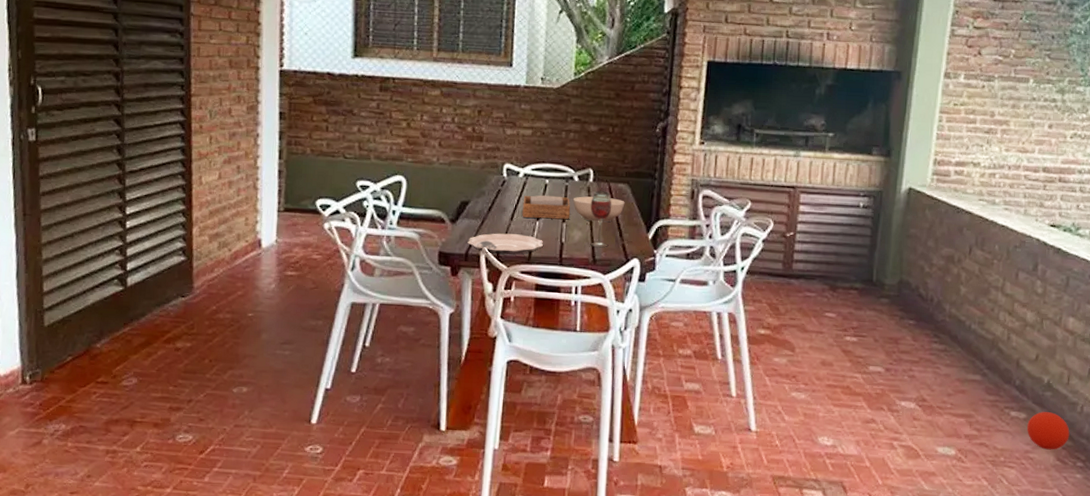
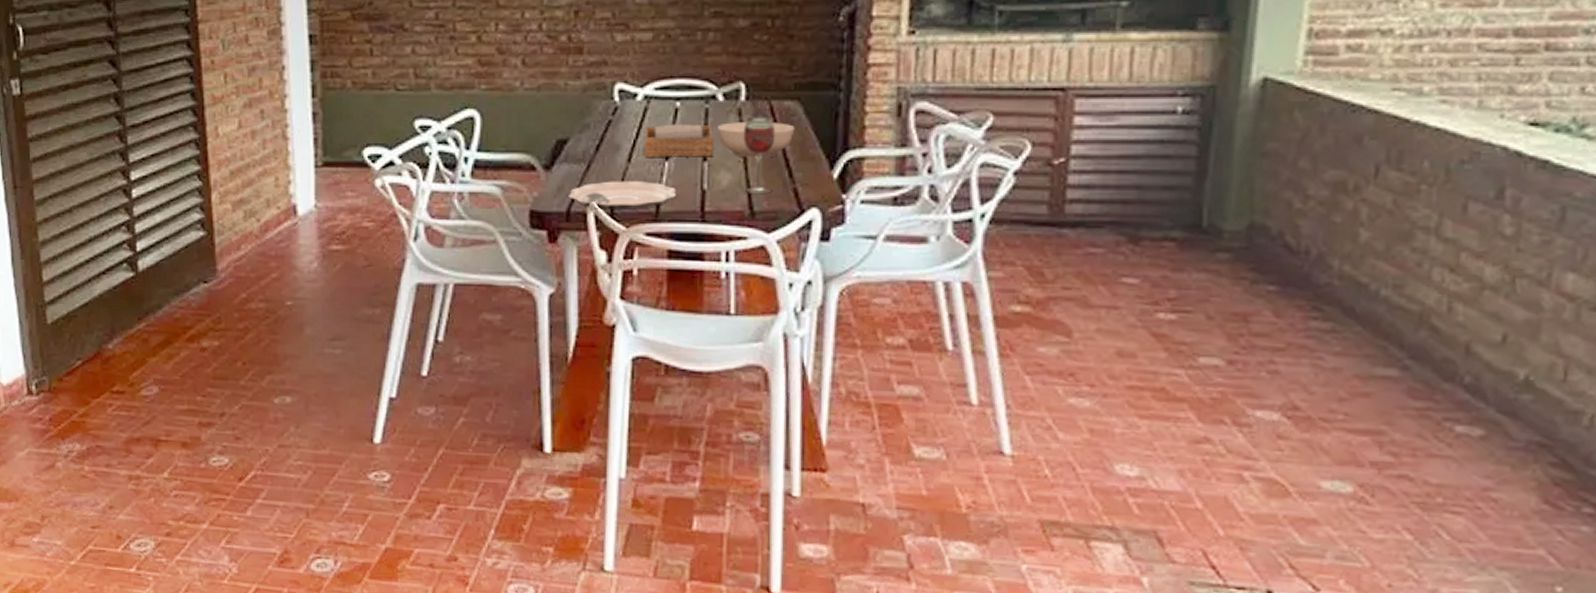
ball: present [1027,412,1070,450] -> none [1486,425,1568,487]

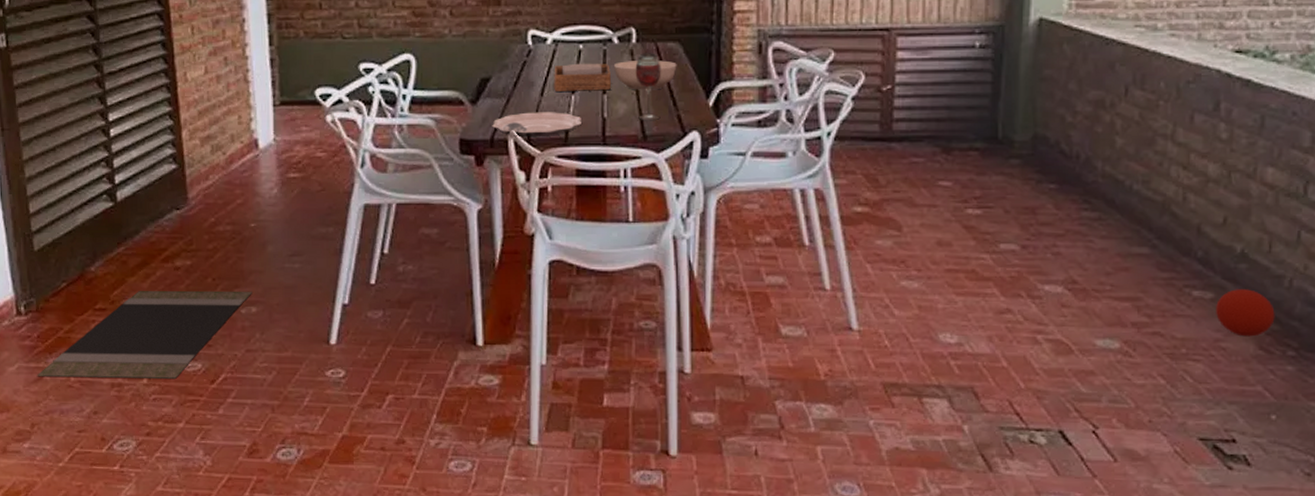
doormat: none [49,373,287,474] -> present [37,290,252,379]
ball: none [1486,425,1568,487] -> present [1216,289,1275,337]

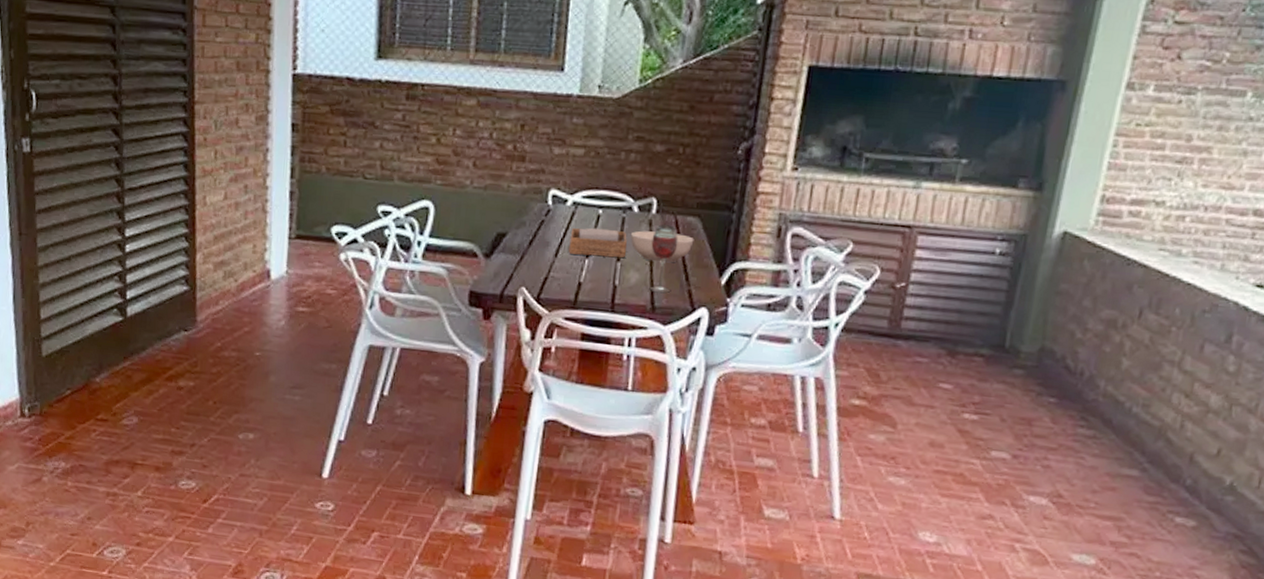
doormat: present [37,290,252,379] -> none [36,406,251,494]
plate: present [492,112,583,138] -> none [503,271,594,298]
ball: present [1216,289,1275,337] -> none [1195,520,1254,568]

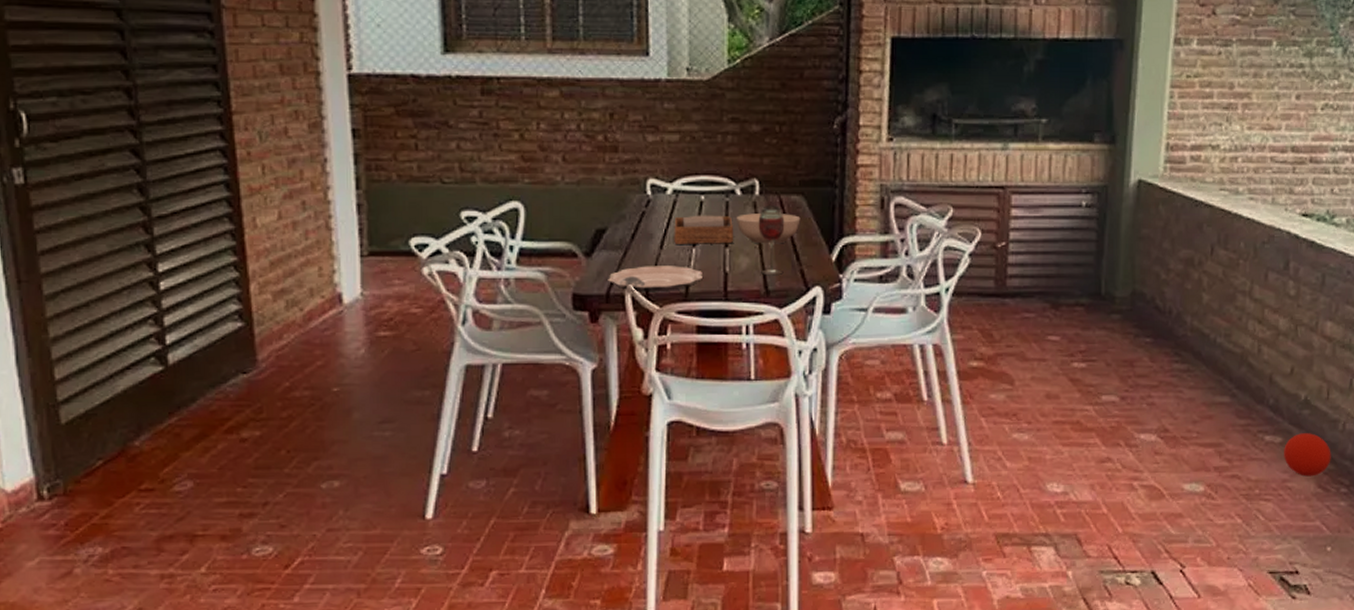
plate: none [503,271,594,298] -> present [608,266,704,293]
ball: none [1195,520,1254,568] -> present [1284,433,1331,477]

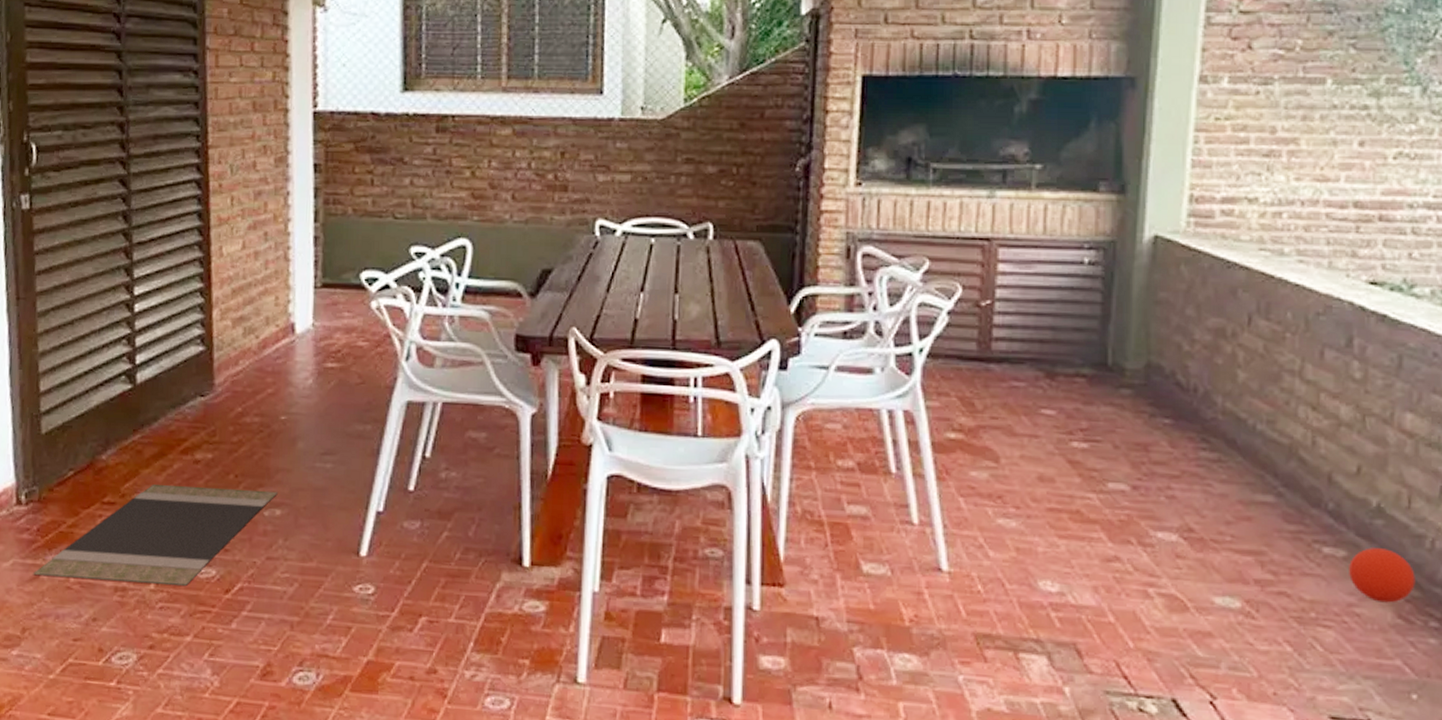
doormat: none [65,463,335,571] -> present [33,485,278,586]
plate: present [608,266,704,293] -> none [552,309,651,338]
napkin holder: present [674,215,734,244] -> none [621,258,685,290]
bowl: present [736,213,801,244] -> none [687,259,757,292]
wineglass: present [758,206,785,276] -> none [711,251,740,326]

